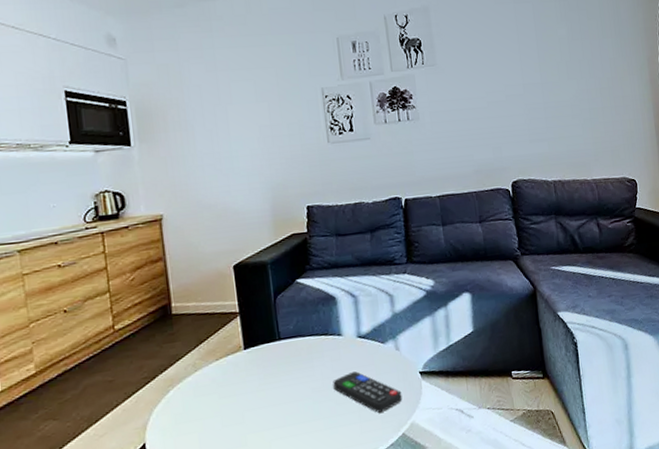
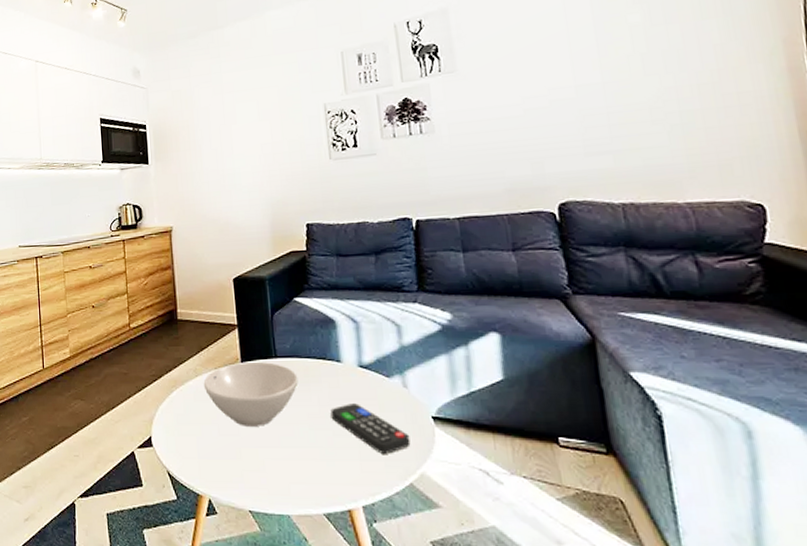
bowl: none [204,345,302,413] -> present [203,362,298,426]

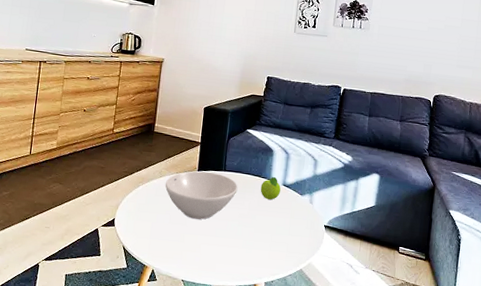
fruit: none [328,356,358,389] -> present [260,176,281,200]
remote control: present [330,403,411,454] -> none [256,210,307,248]

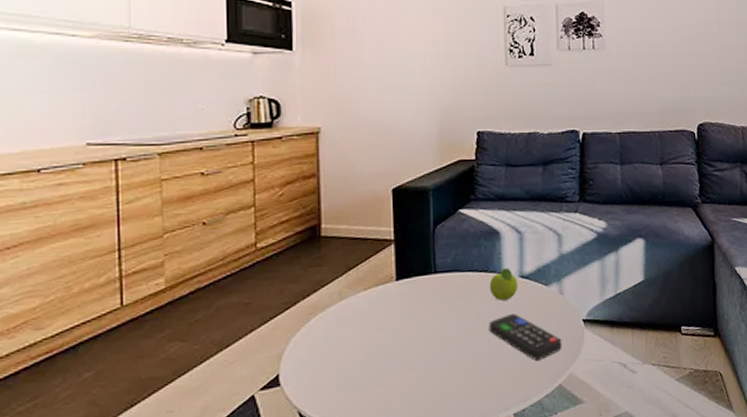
bowl: present [165,171,238,220] -> none [349,278,458,350]
remote control: none [256,210,307,248] -> present [489,314,562,360]

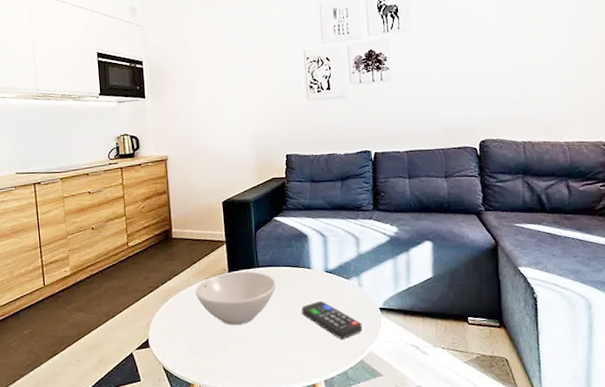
bowl: none [349,278,458,350] -> present [195,271,276,325]
fruit: present [489,267,517,301] -> none [300,264,324,290]

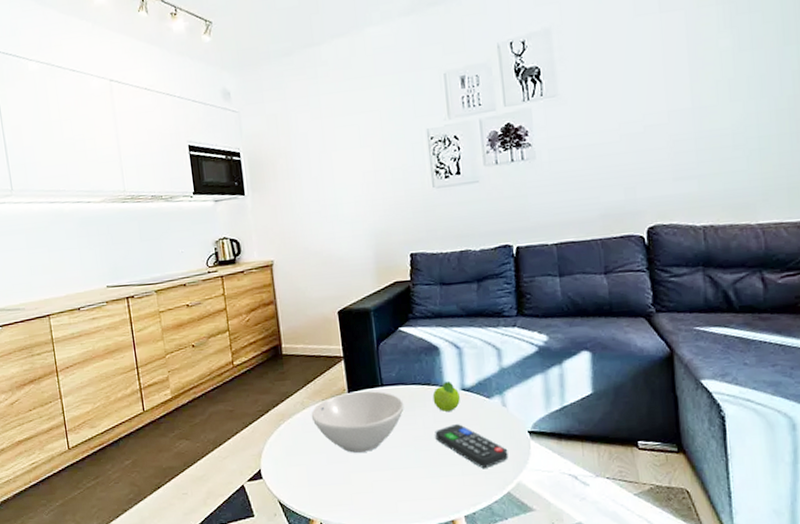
fruit: none [300,264,324,290] -> present [432,380,460,412]

